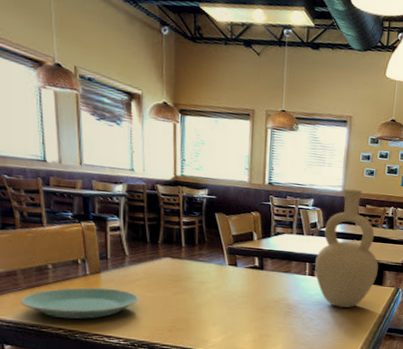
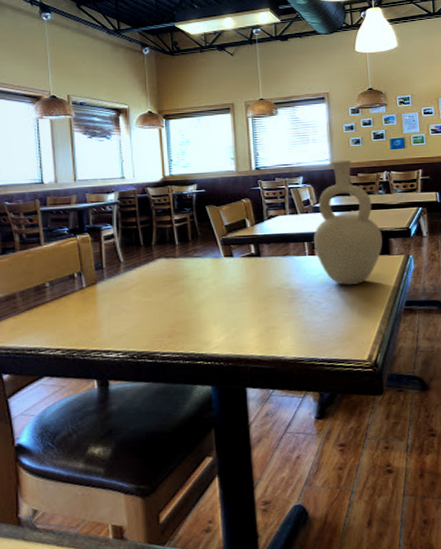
plate: present [21,287,139,319] -> none [19,299,136,338]

